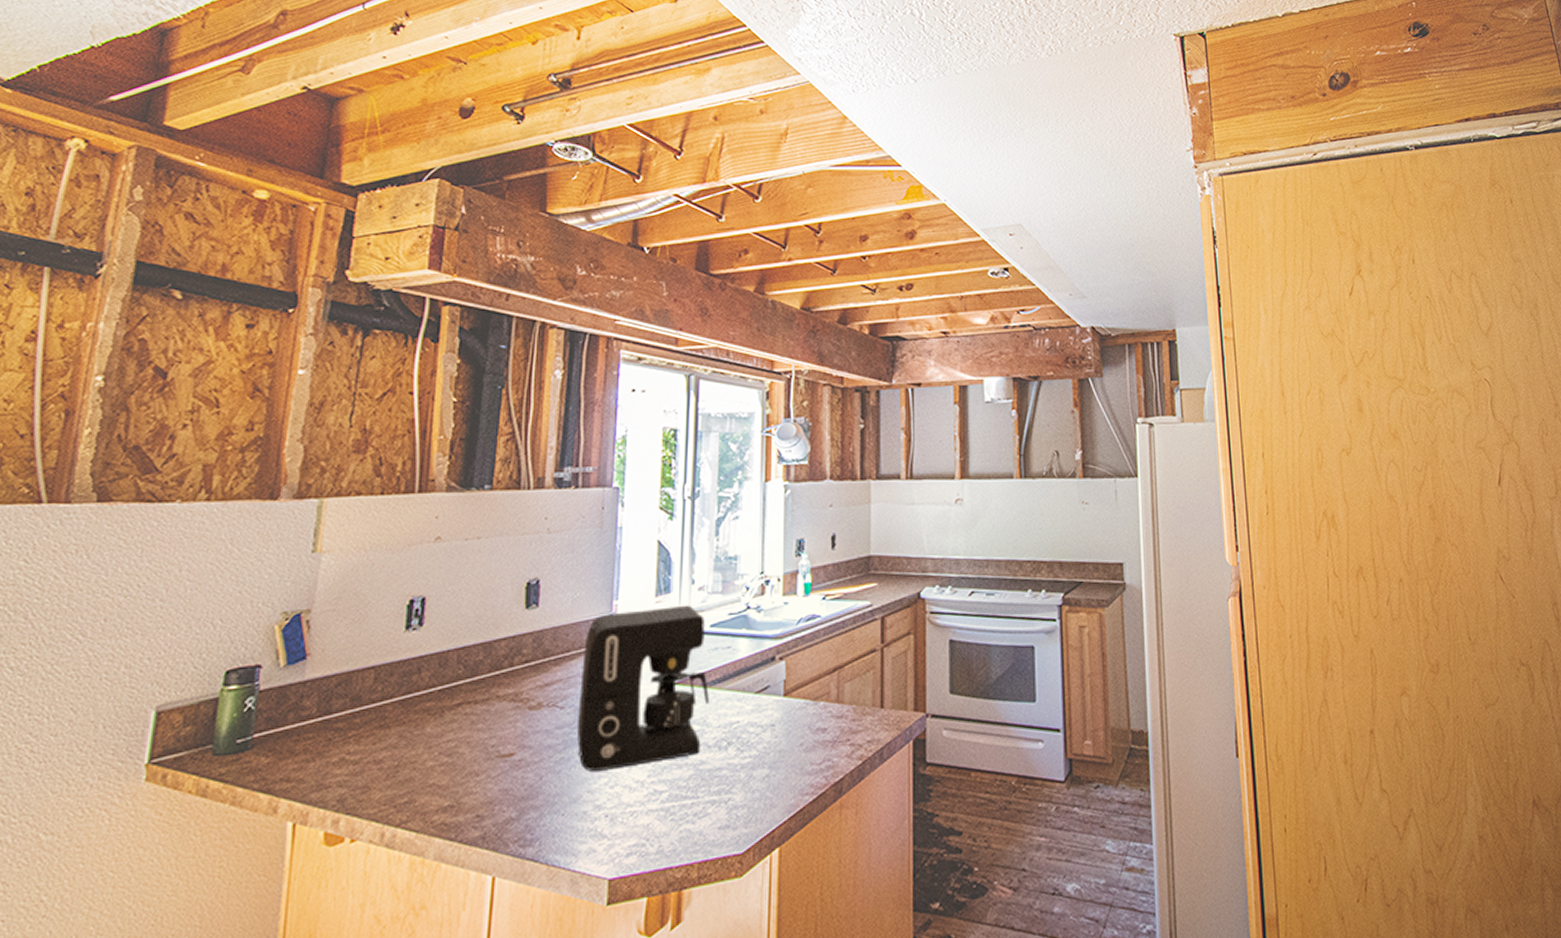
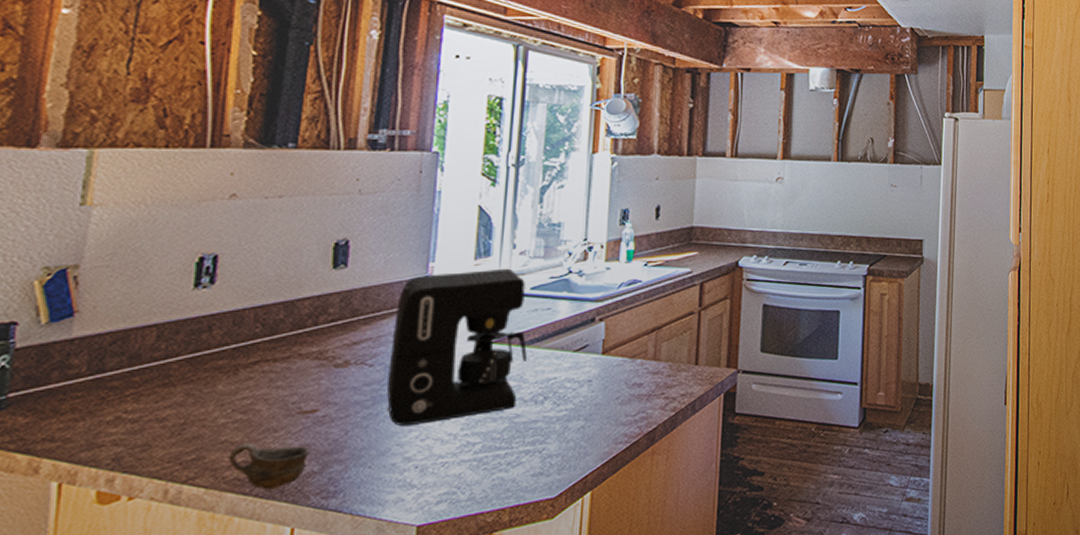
cup: none [436,785,509,837] -> present [228,442,311,491]

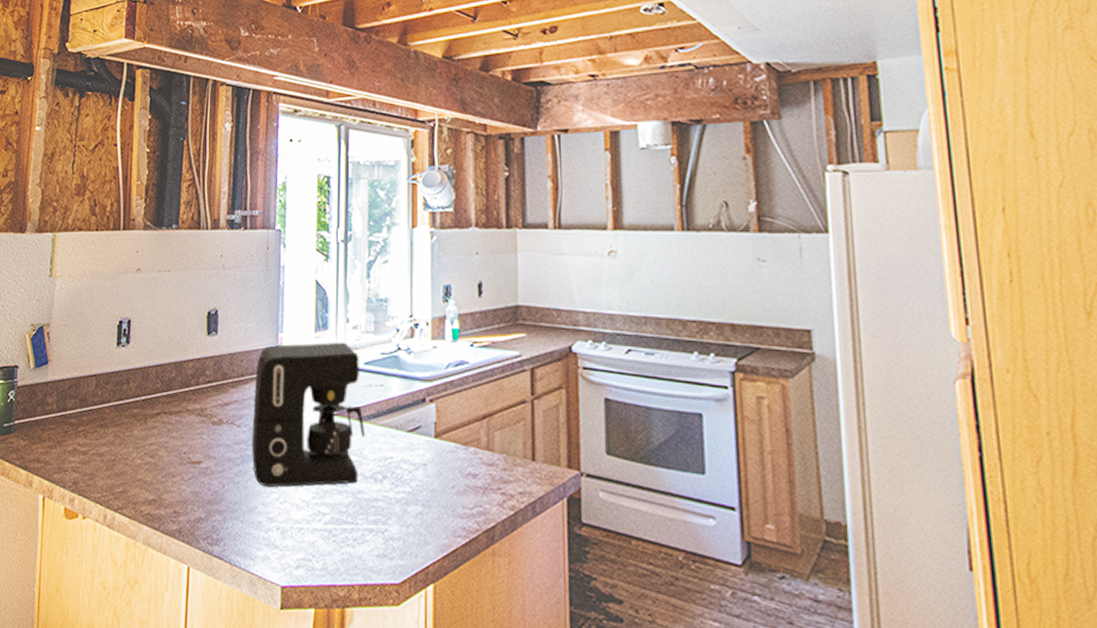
cup: present [228,442,311,491] -> none [143,483,198,530]

